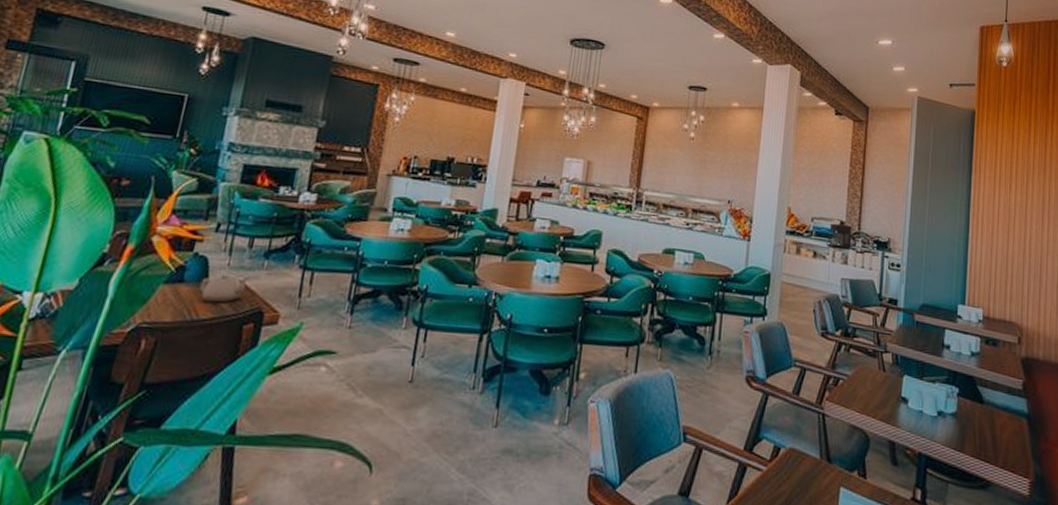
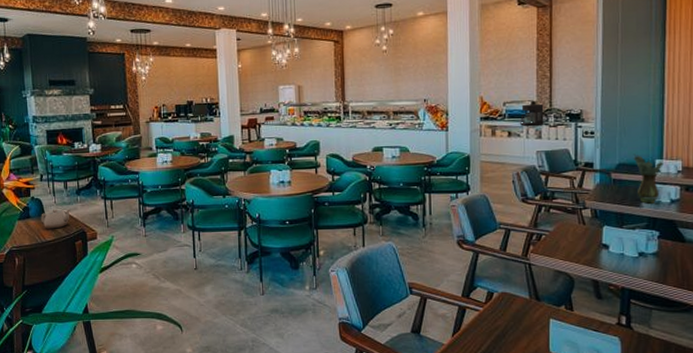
vase: none [937,295,966,354] -> present [633,154,663,204]

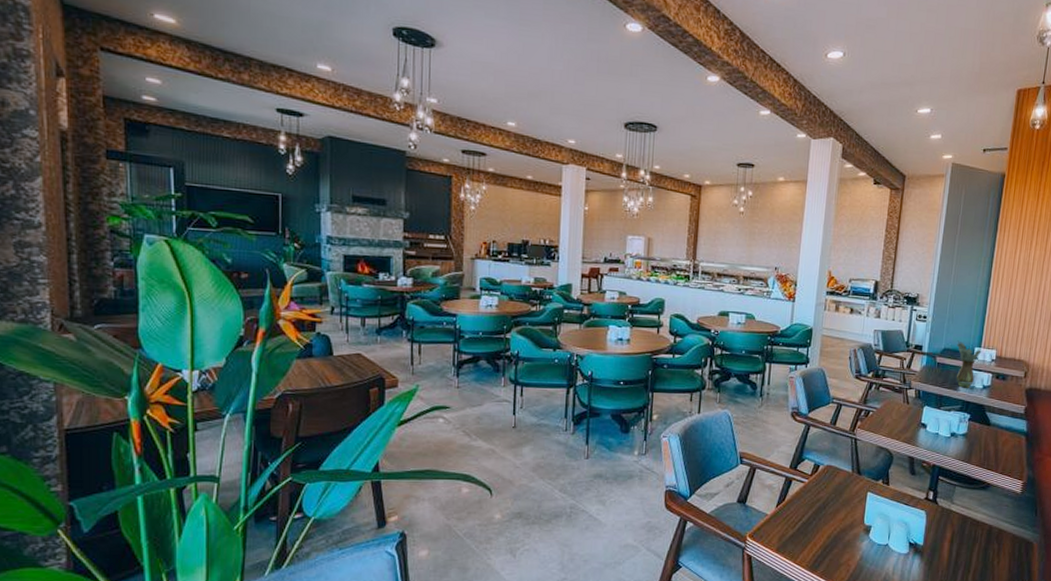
teapot: present [41,209,71,229] -> none [327,349,367,372]
coffee maker: present [520,103,544,127] -> none [862,283,886,306]

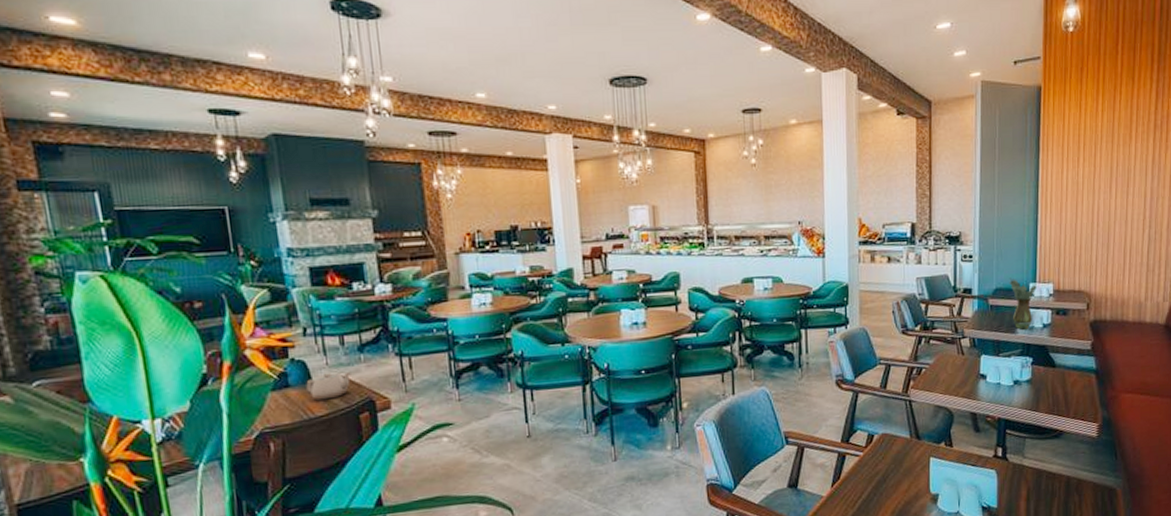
teapot: none [327,349,367,372] -> present [306,371,351,401]

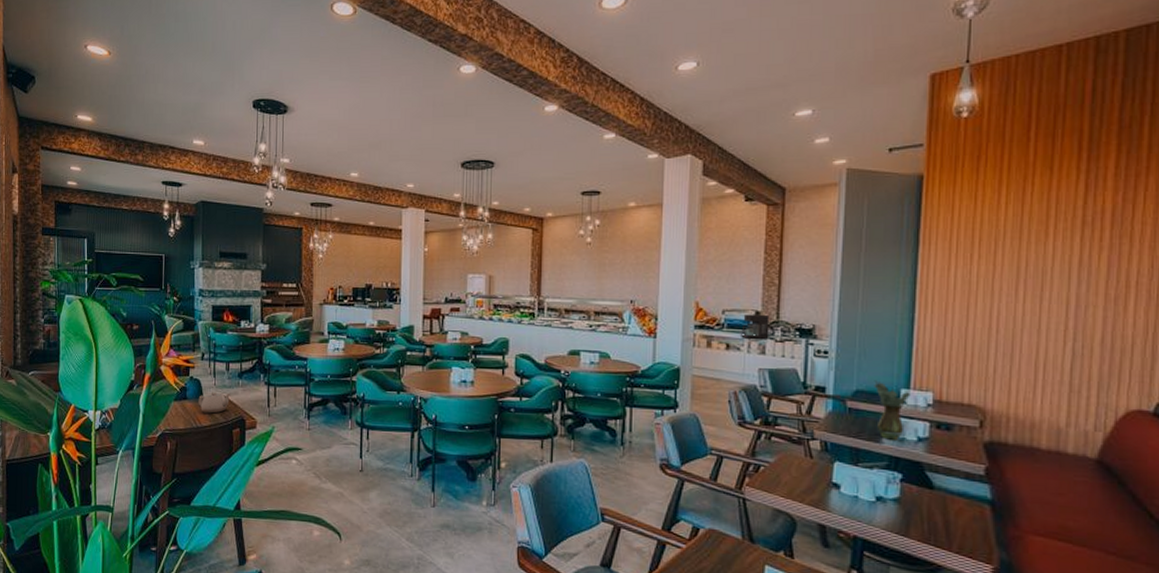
coffee maker: none [900,225,924,251] -> present [741,314,770,340]

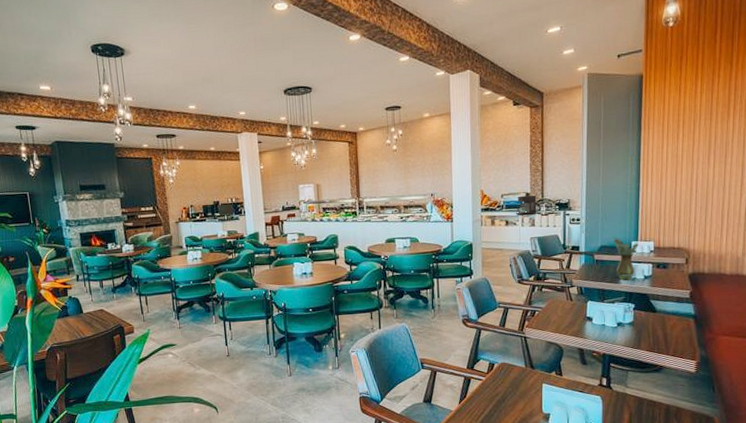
teapot: present [198,392,231,414] -> none [79,306,108,326]

